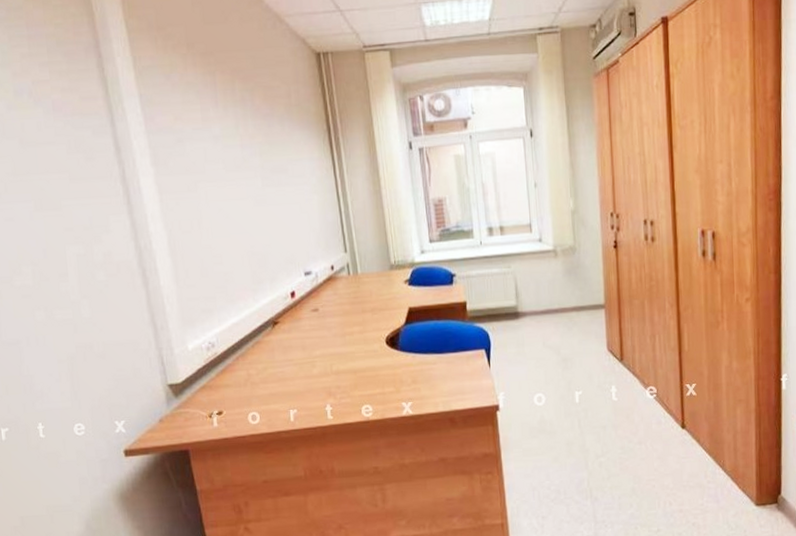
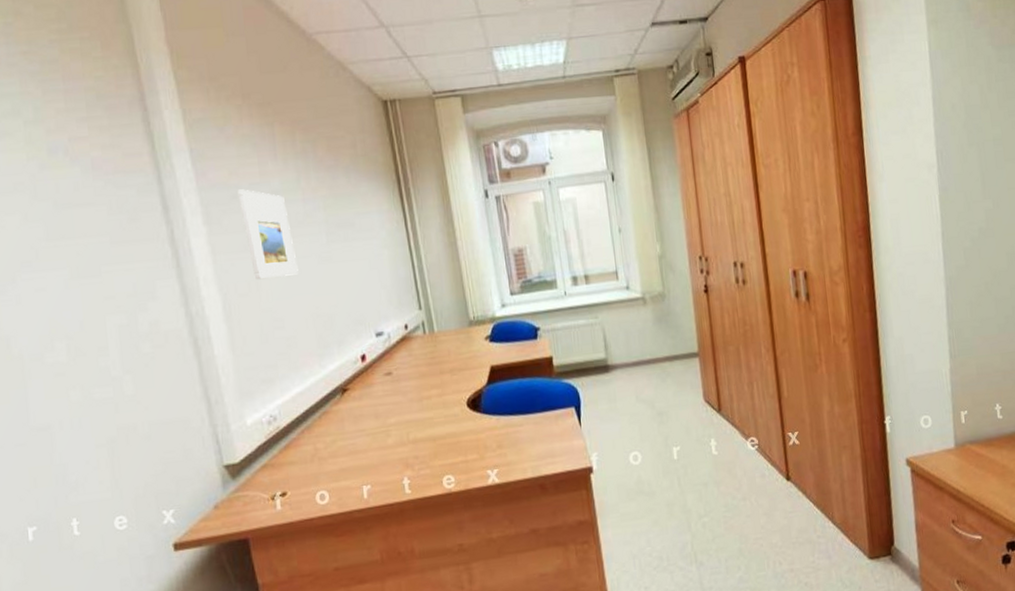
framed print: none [182,134,236,219] -> present [237,189,299,280]

